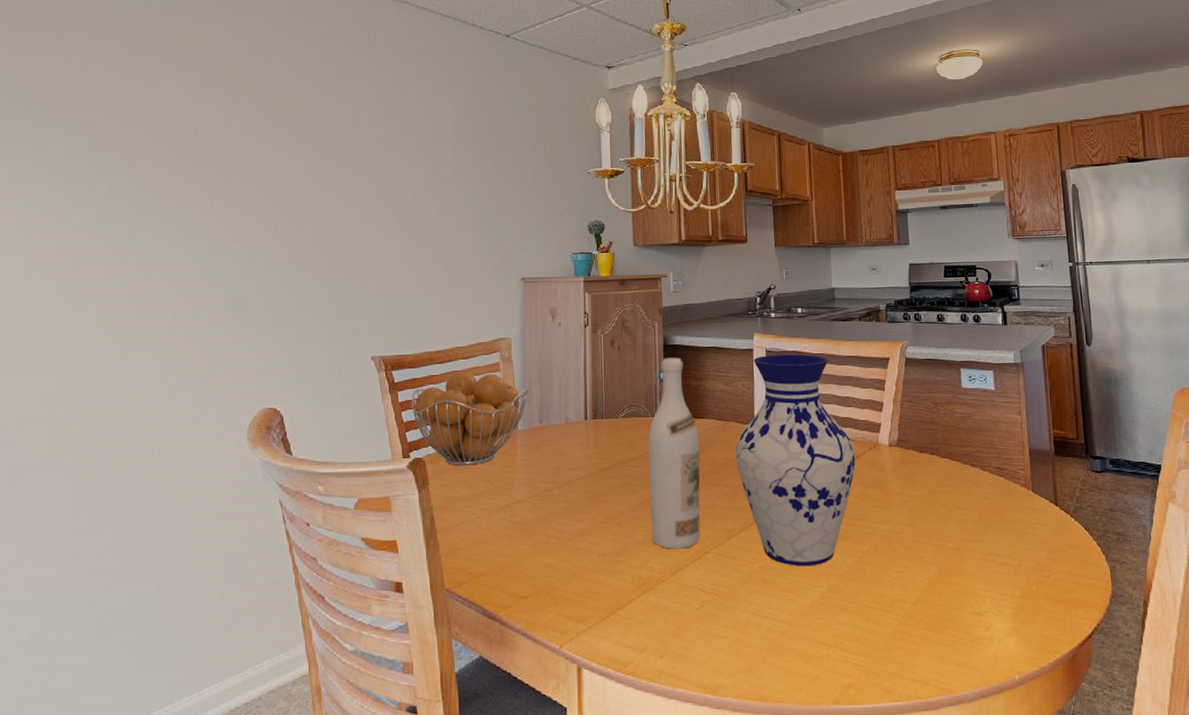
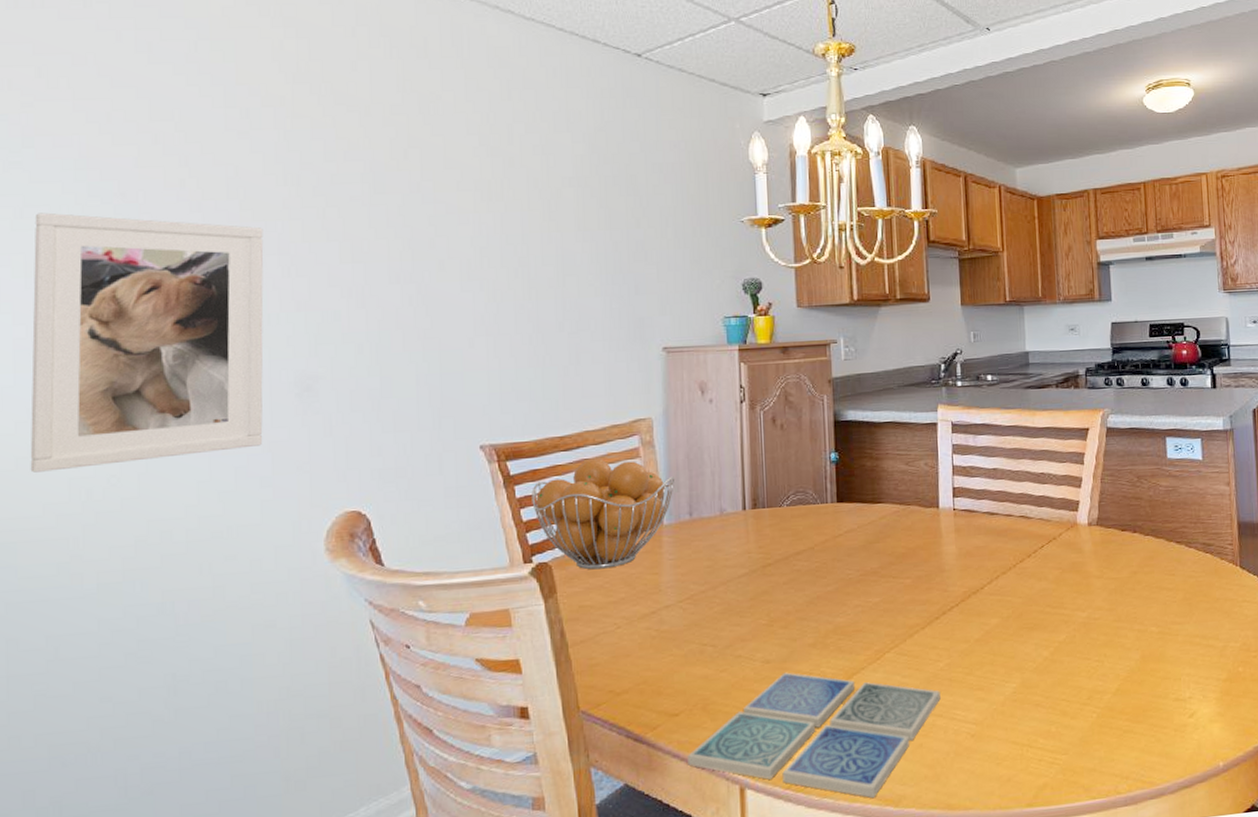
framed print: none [32,163,213,367] -> present [30,212,264,473]
drink coaster: none [533,565,755,686] -> present [688,672,941,799]
wine bottle: present [648,357,700,549] -> none [817,435,879,651]
vase: present [735,354,856,567] -> none [917,427,1052,662]

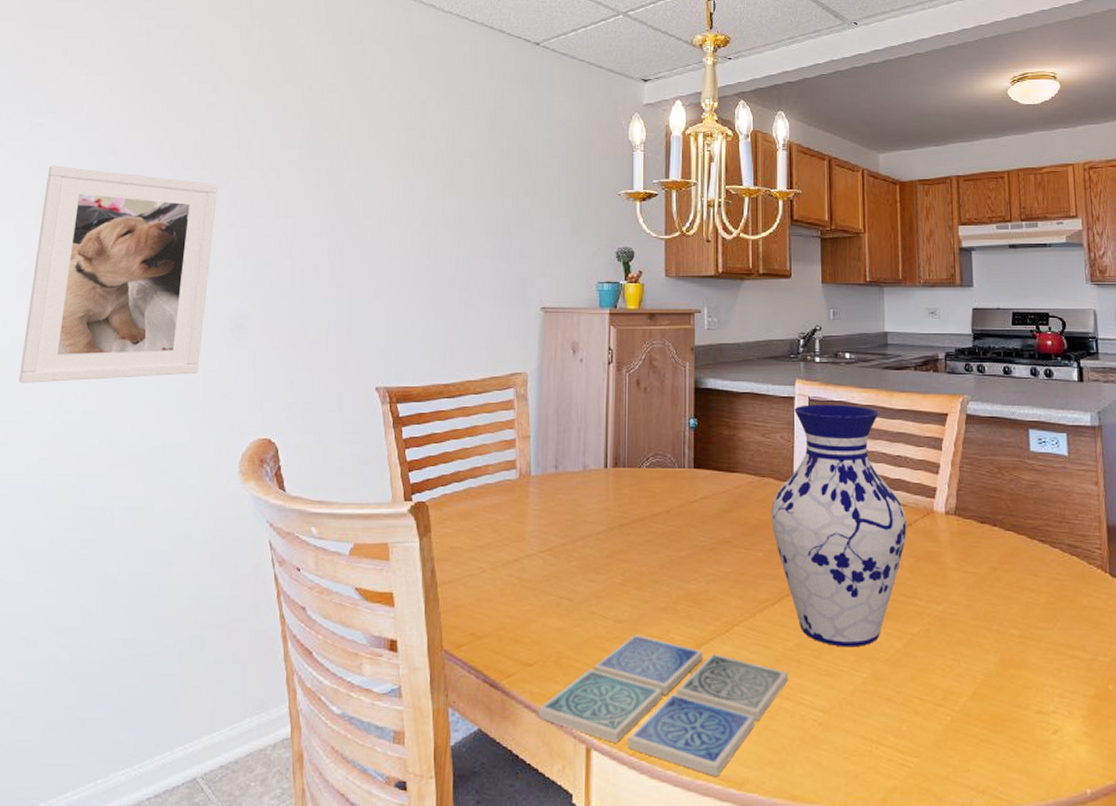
fruit basket: present [531,458,676,570] -> none [416,406,545,513]
vase: none [917,427,1052,662] -> present [771,404,908,648]

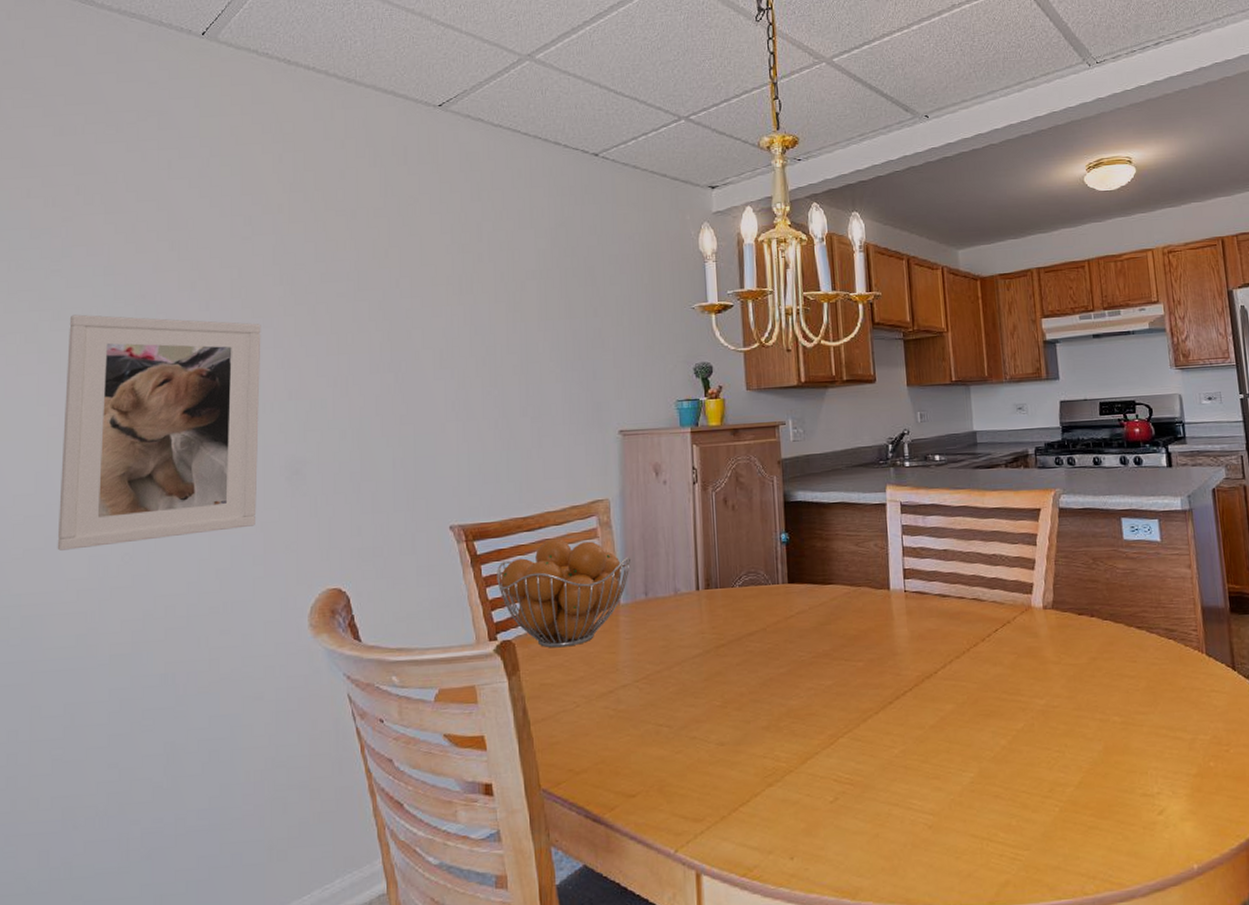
fruit basket: none [416,406,545,513] -> present [497,538,632,648]
drink coaster: present [538,634,788,778] -> none [644,755,896,890]
vase: present [771,404,908,648] -> none [869,507,1006,750]

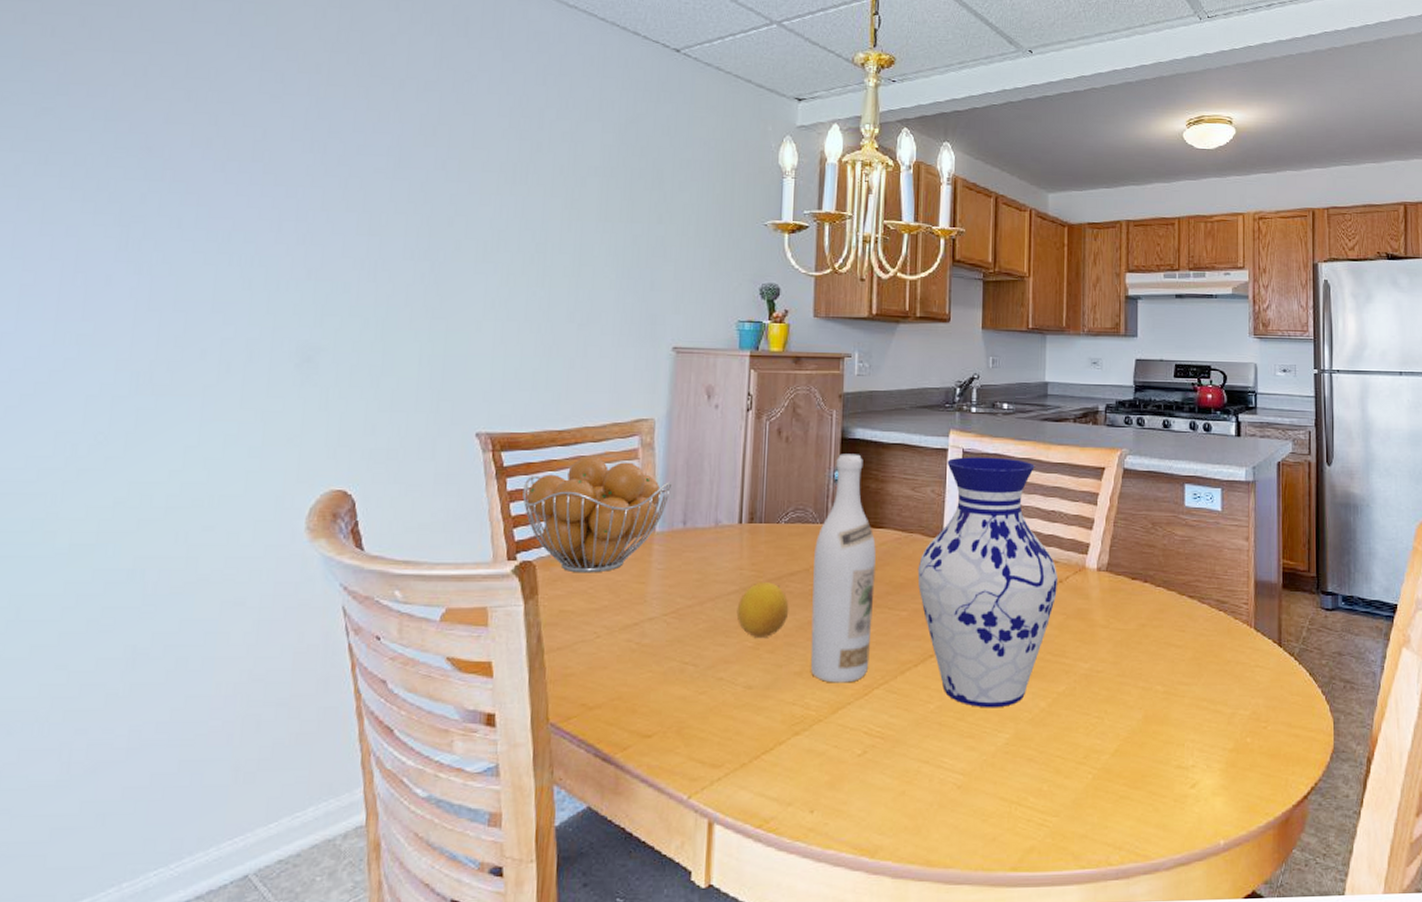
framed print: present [57,314,261,551] -> none [18,160,284,423]
fruit: none [702,643,752,697] -> present [736,582,789,637]
wine bottle: none [769,515,832,735] -> present [810,454,876,683]
vase: none [869,507,1006,750] -> present [917,457,1059,708]

